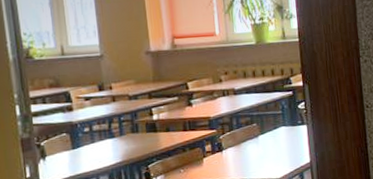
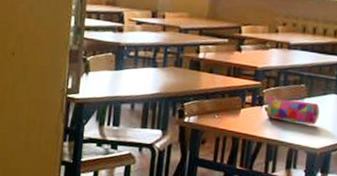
pencil case: none [223,138,275,162] -> present [264,96,320,125]

